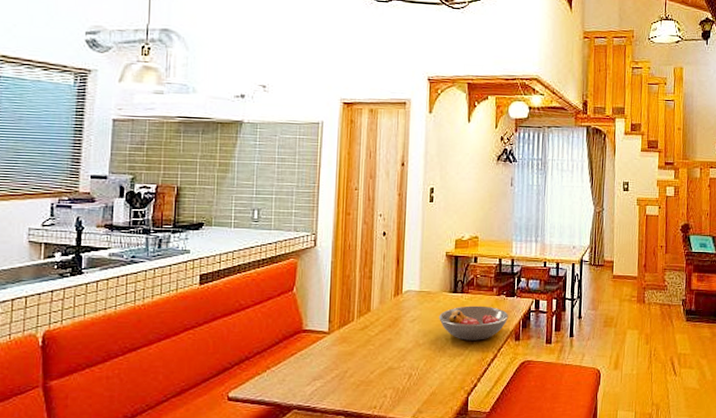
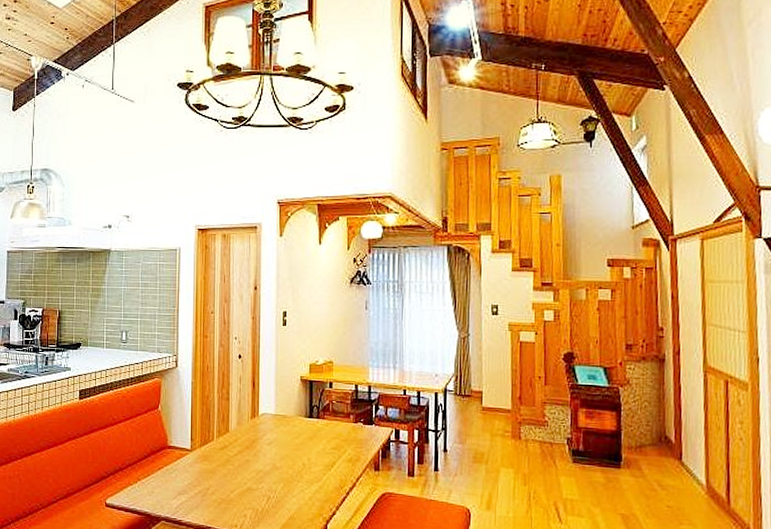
fruit bowl: present [439,306,509,341] -> none [295,431,367,468]

